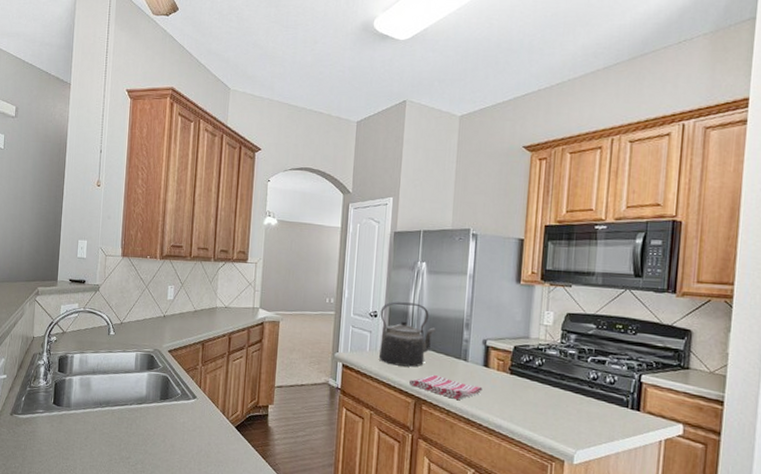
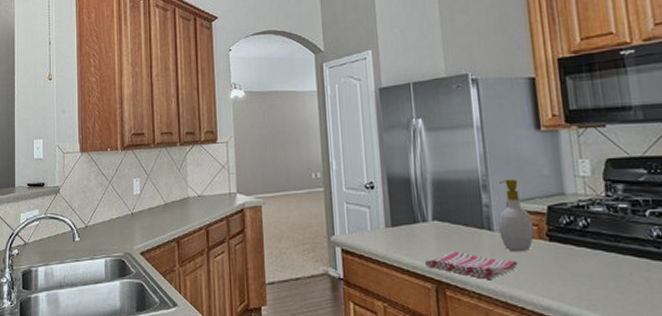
kettle: present [378,301,436,367] -> none [377,167,447,244]
soap bottle: none [472,320,500,381] -> present [498,178,534,252]

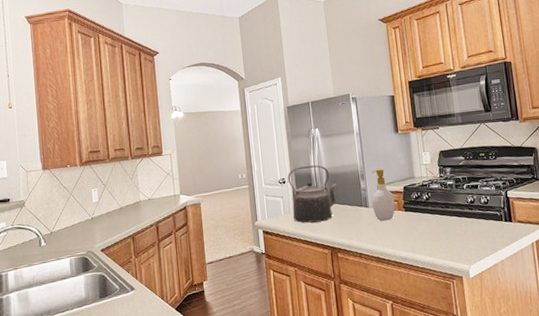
kettle: none [377,167,447,244] -> present [287,165,337,223]
dish towel: present [424,250,518,279] -> none [322,224,385,242]

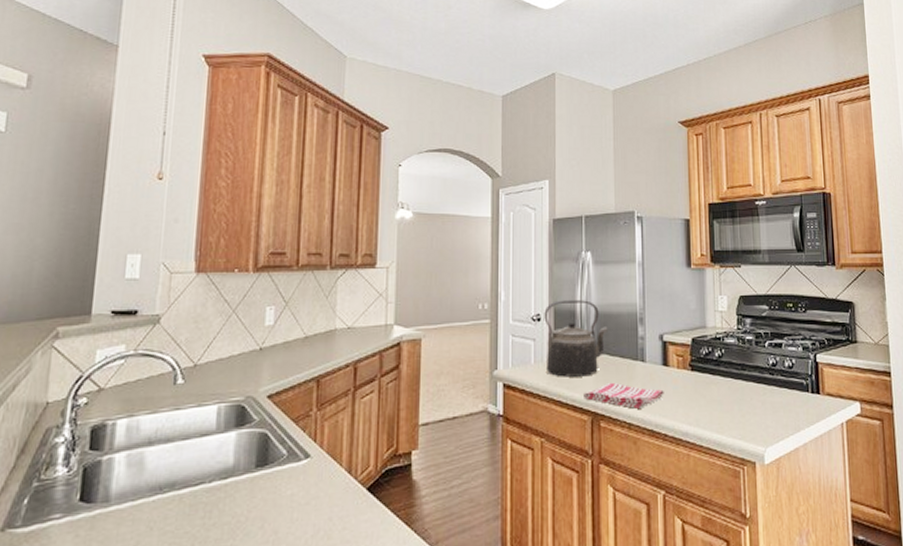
dish towel: none [322,224,385,242] -> present [582,382,664,409]
soap bottle: present [372,169,395,221] -> none [651,312,679,382]

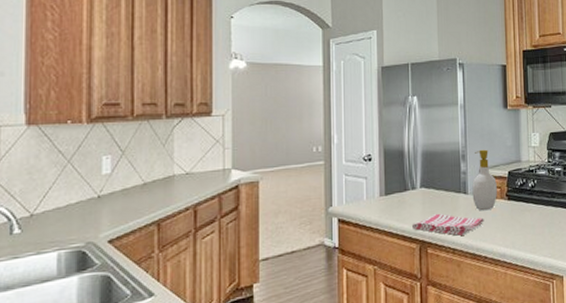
kettle: present [544,300,608,377] -> none [375,140,433,211]
soap bottle: none [651,312,679,382] -> present [472,149,497,211]

